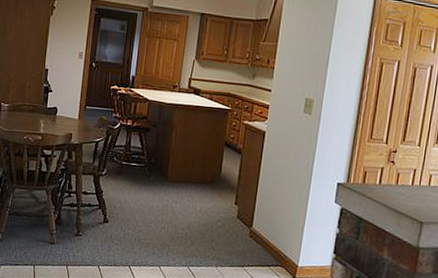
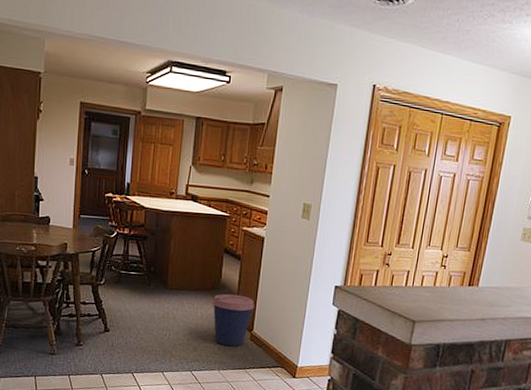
coffee cup: none [211,188,255,243] -> present [212,294,255,347]

